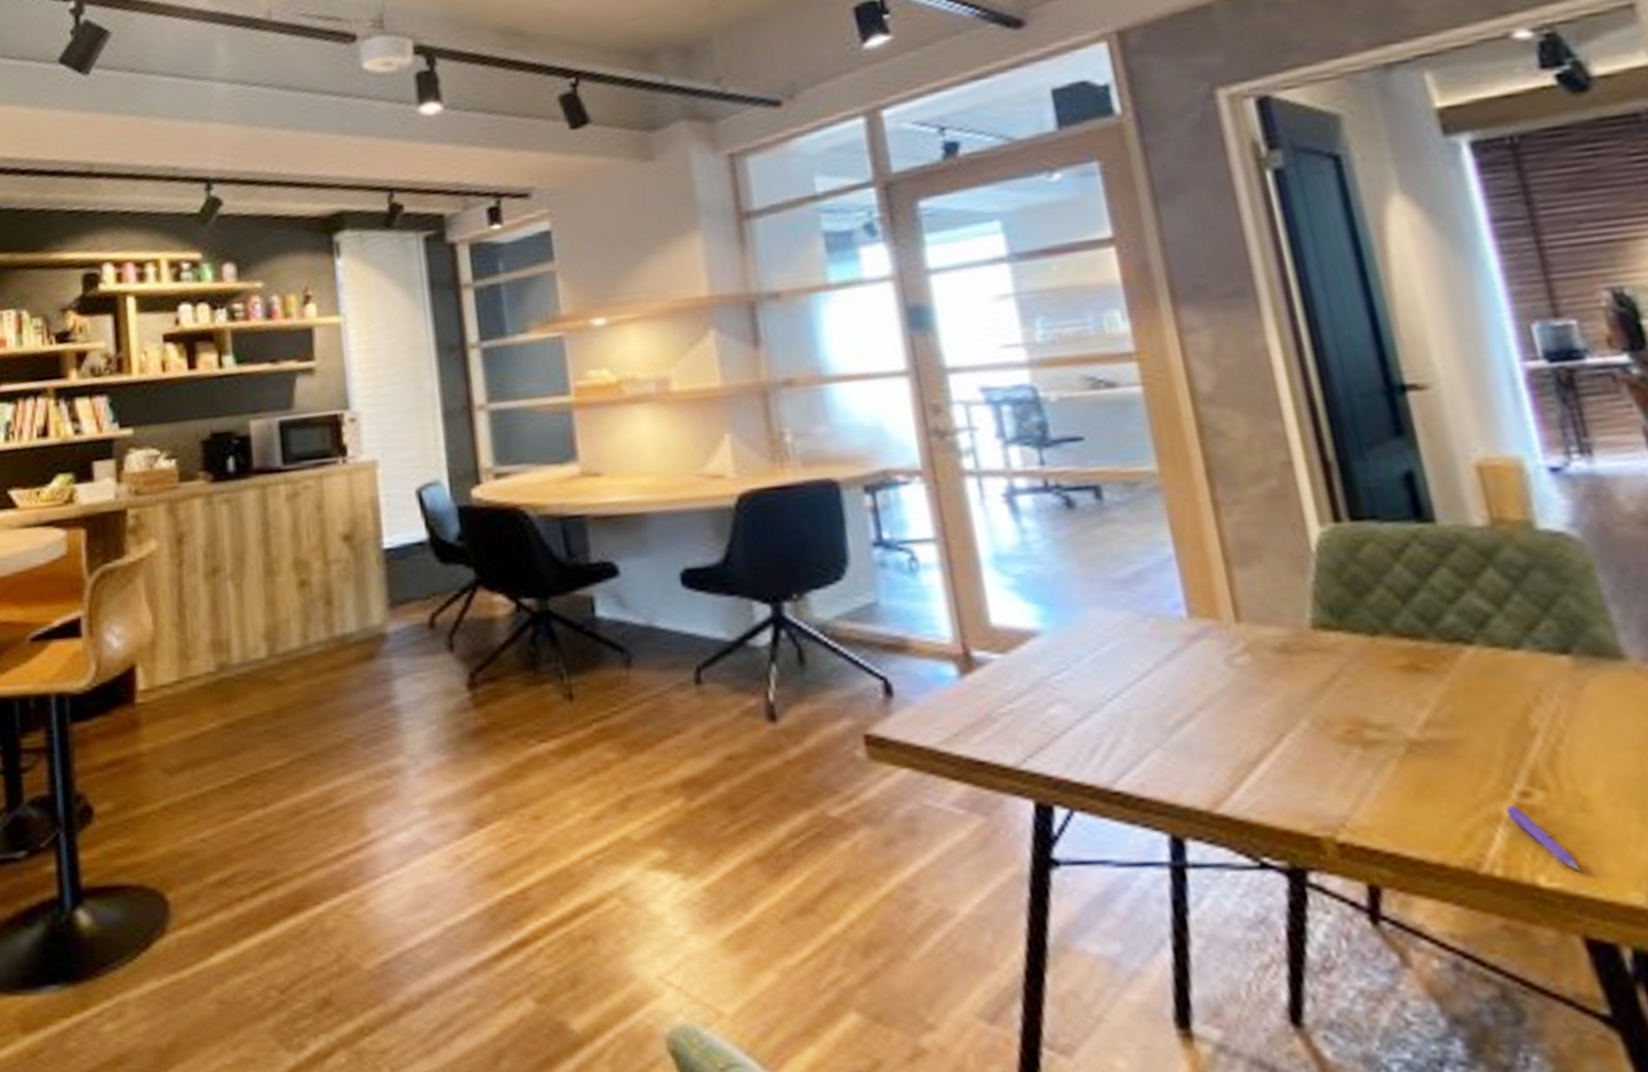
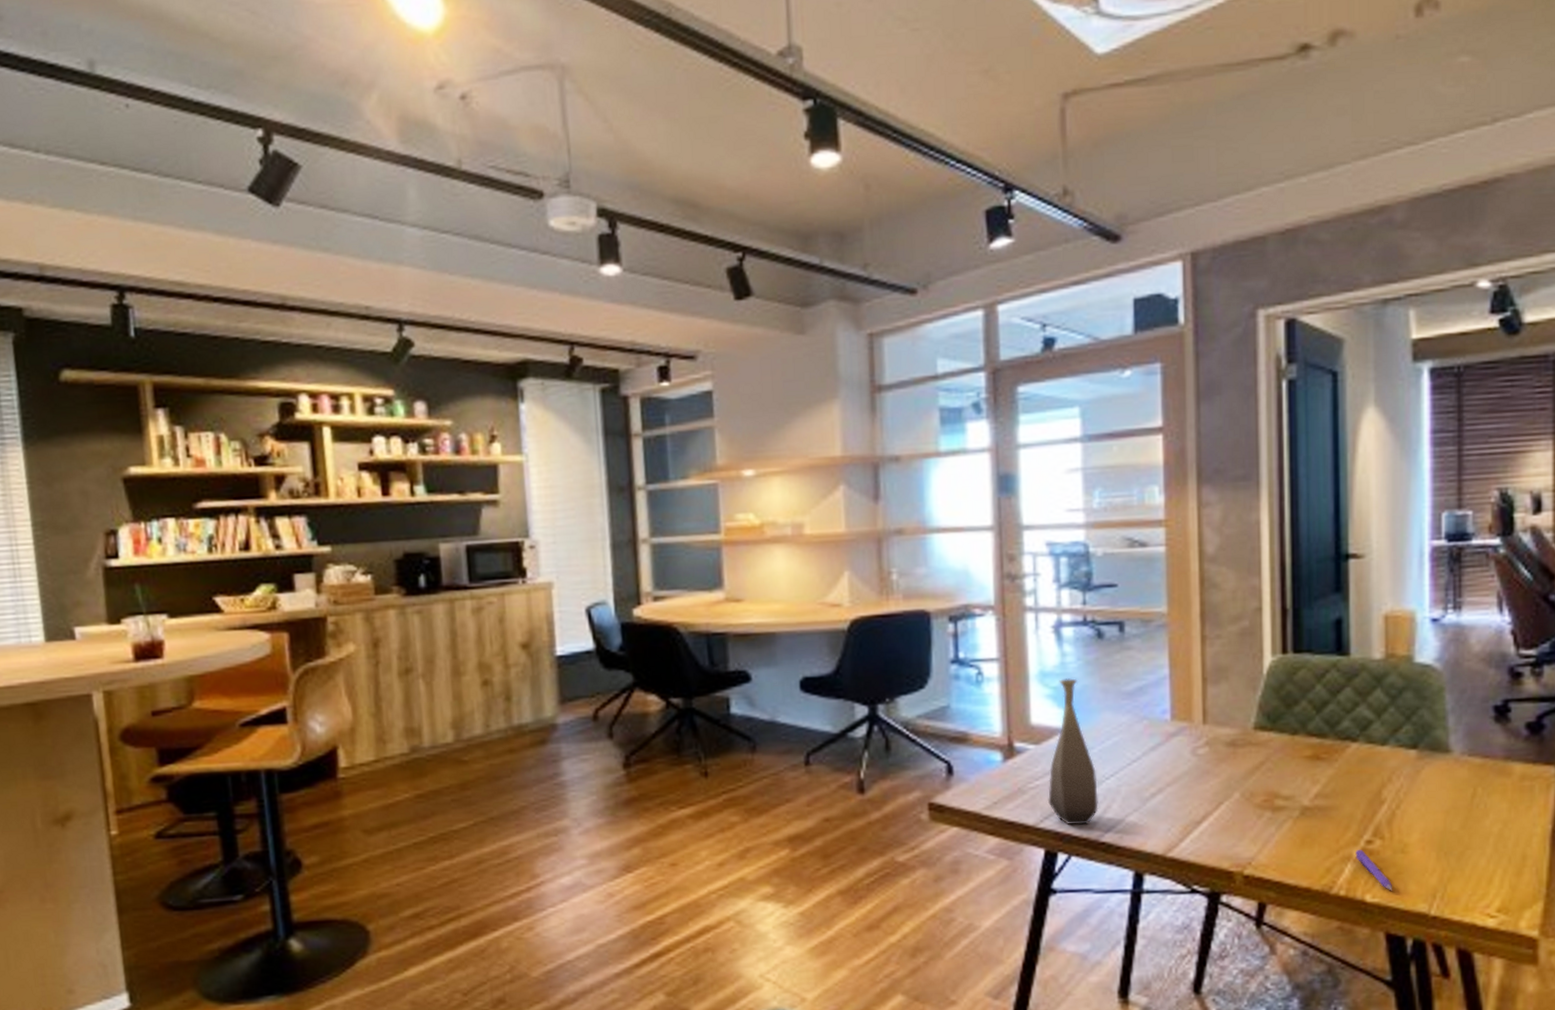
bottle: none [1022,561,1103,767] -> present [1048,677,1099,826]

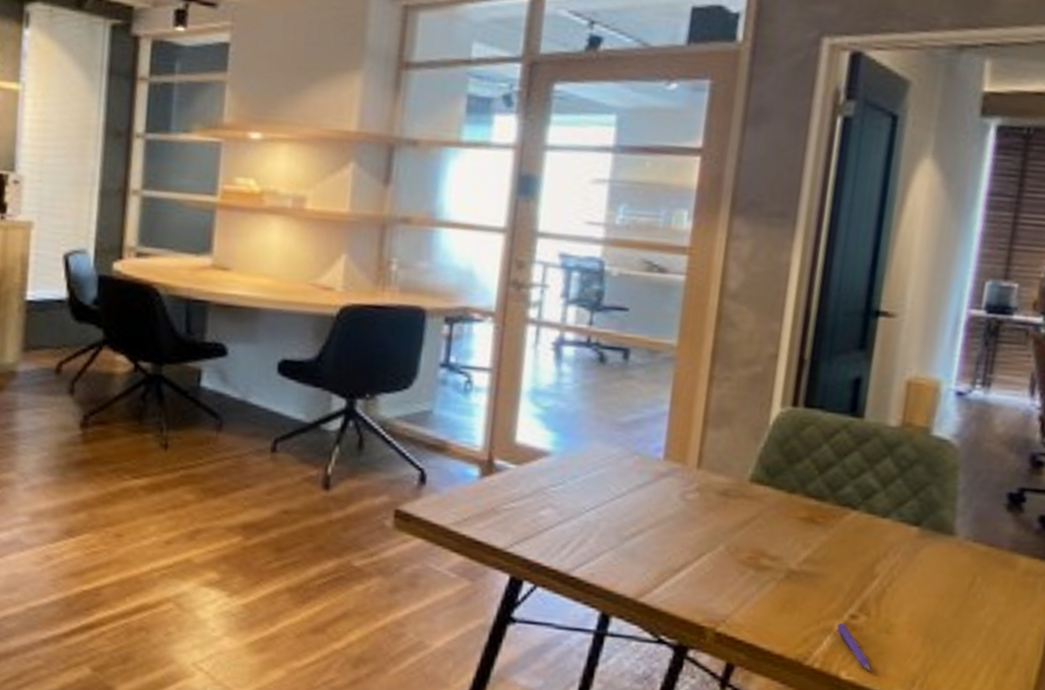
bottle: present [1048,677,1099,826] -> none [521,399,577,556]

